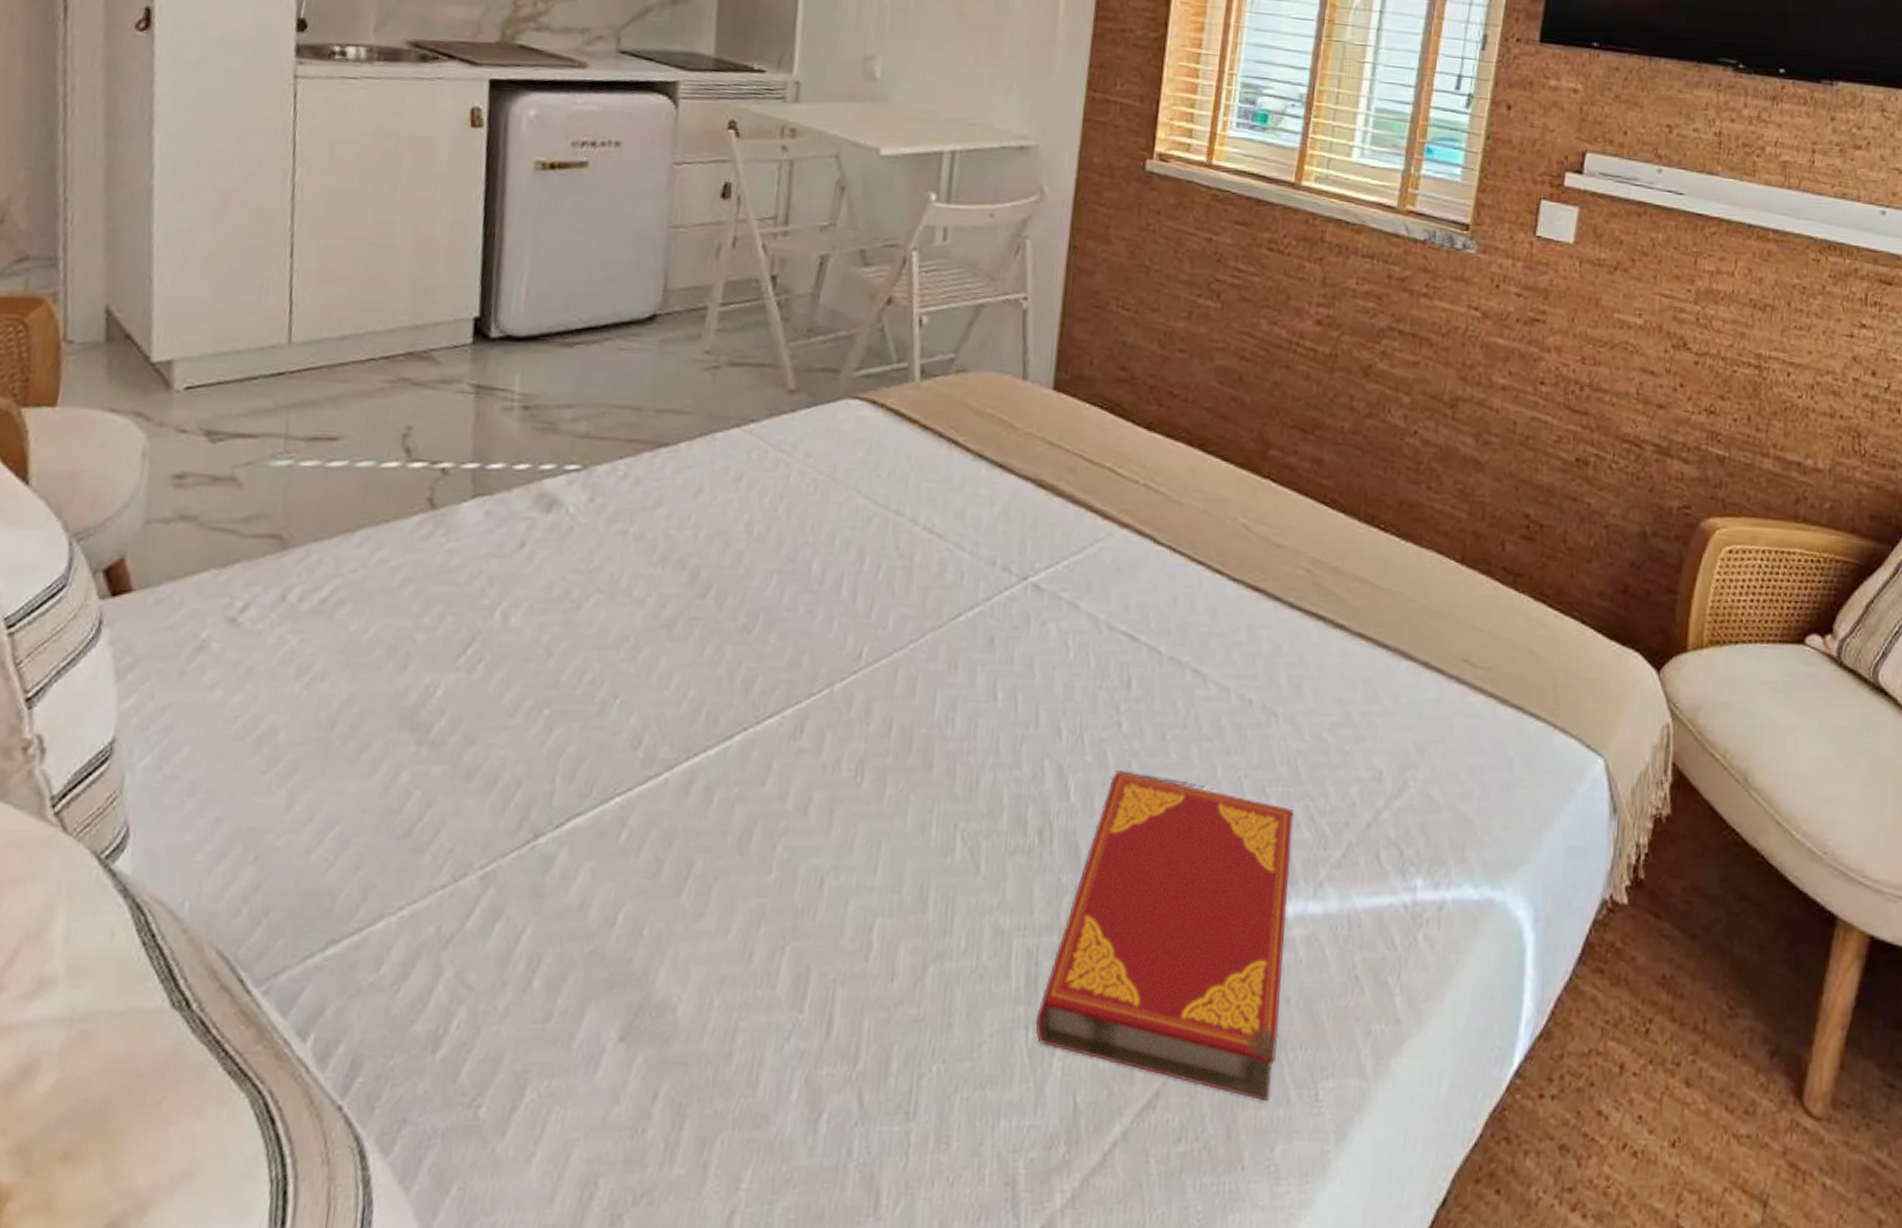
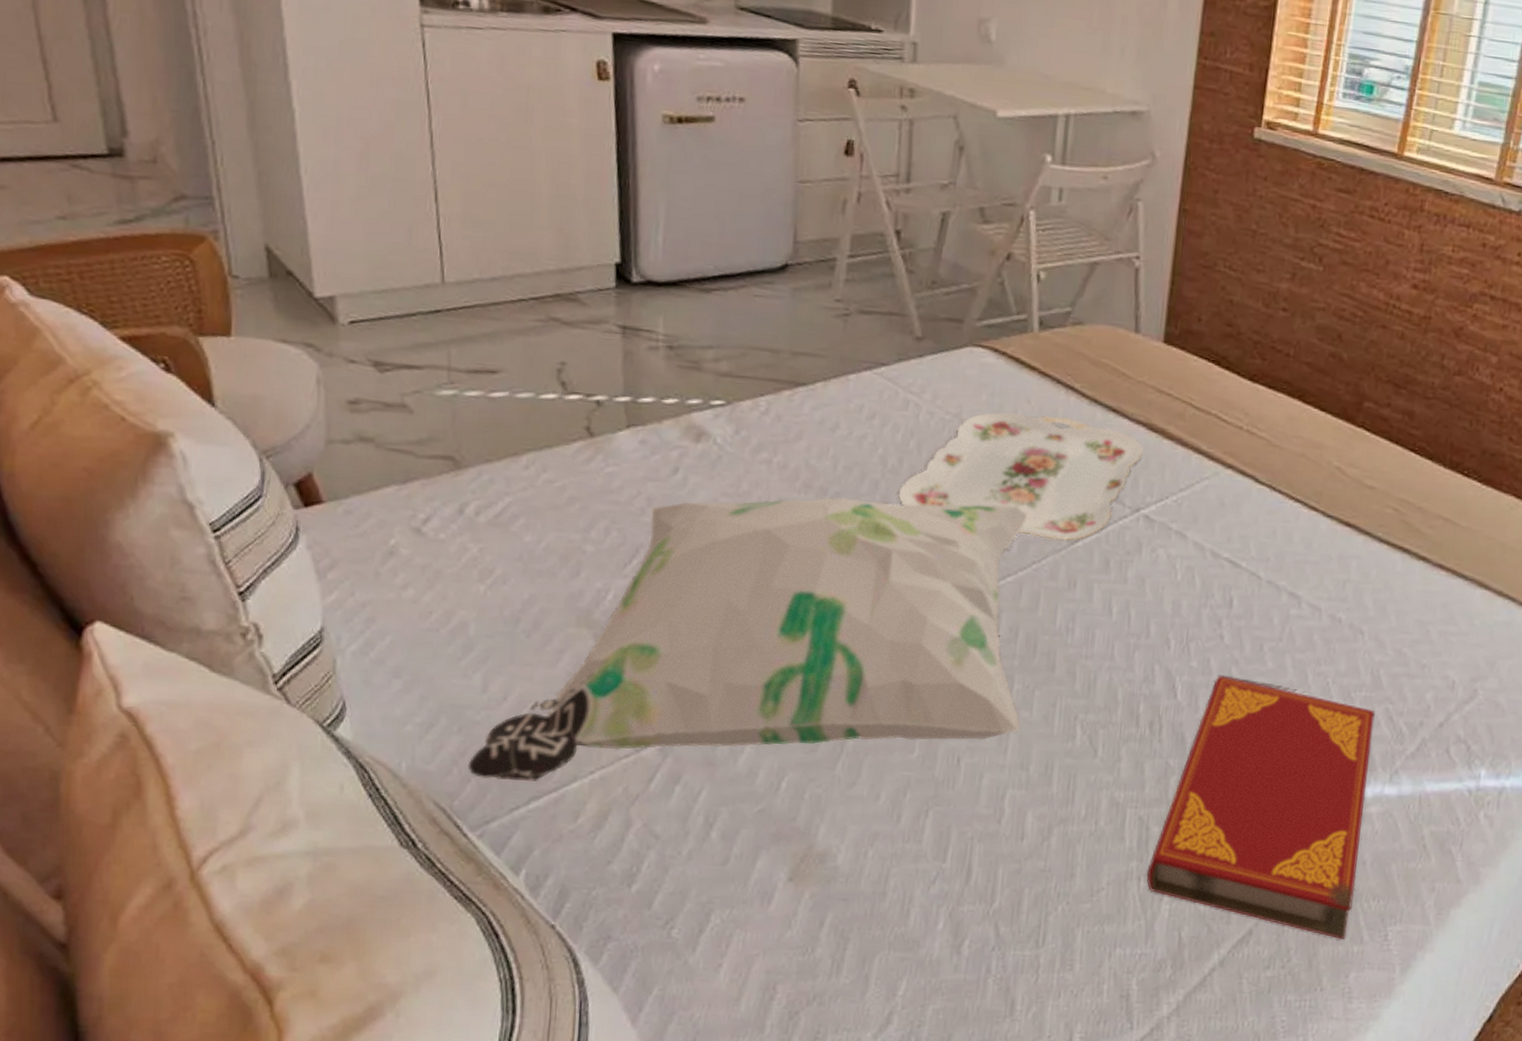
decorative pillow: none [259,571,904,921] -> present [467,497,1027,781]
serving tray: none [765,470,1033,616] -> present [899,412,1144,541]

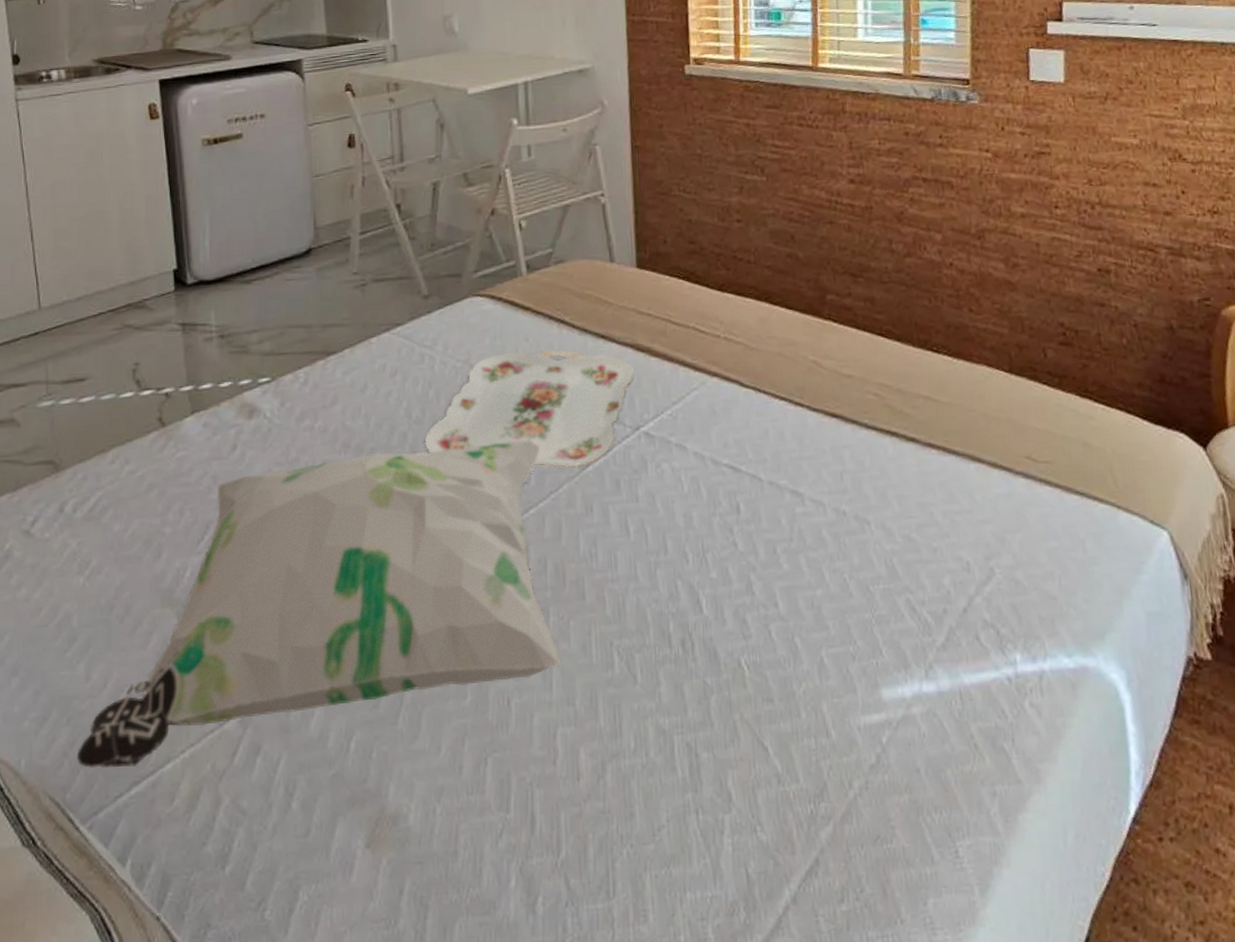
hardback book: present [1146,675,1375,939] -> none [703,584,916,861]

